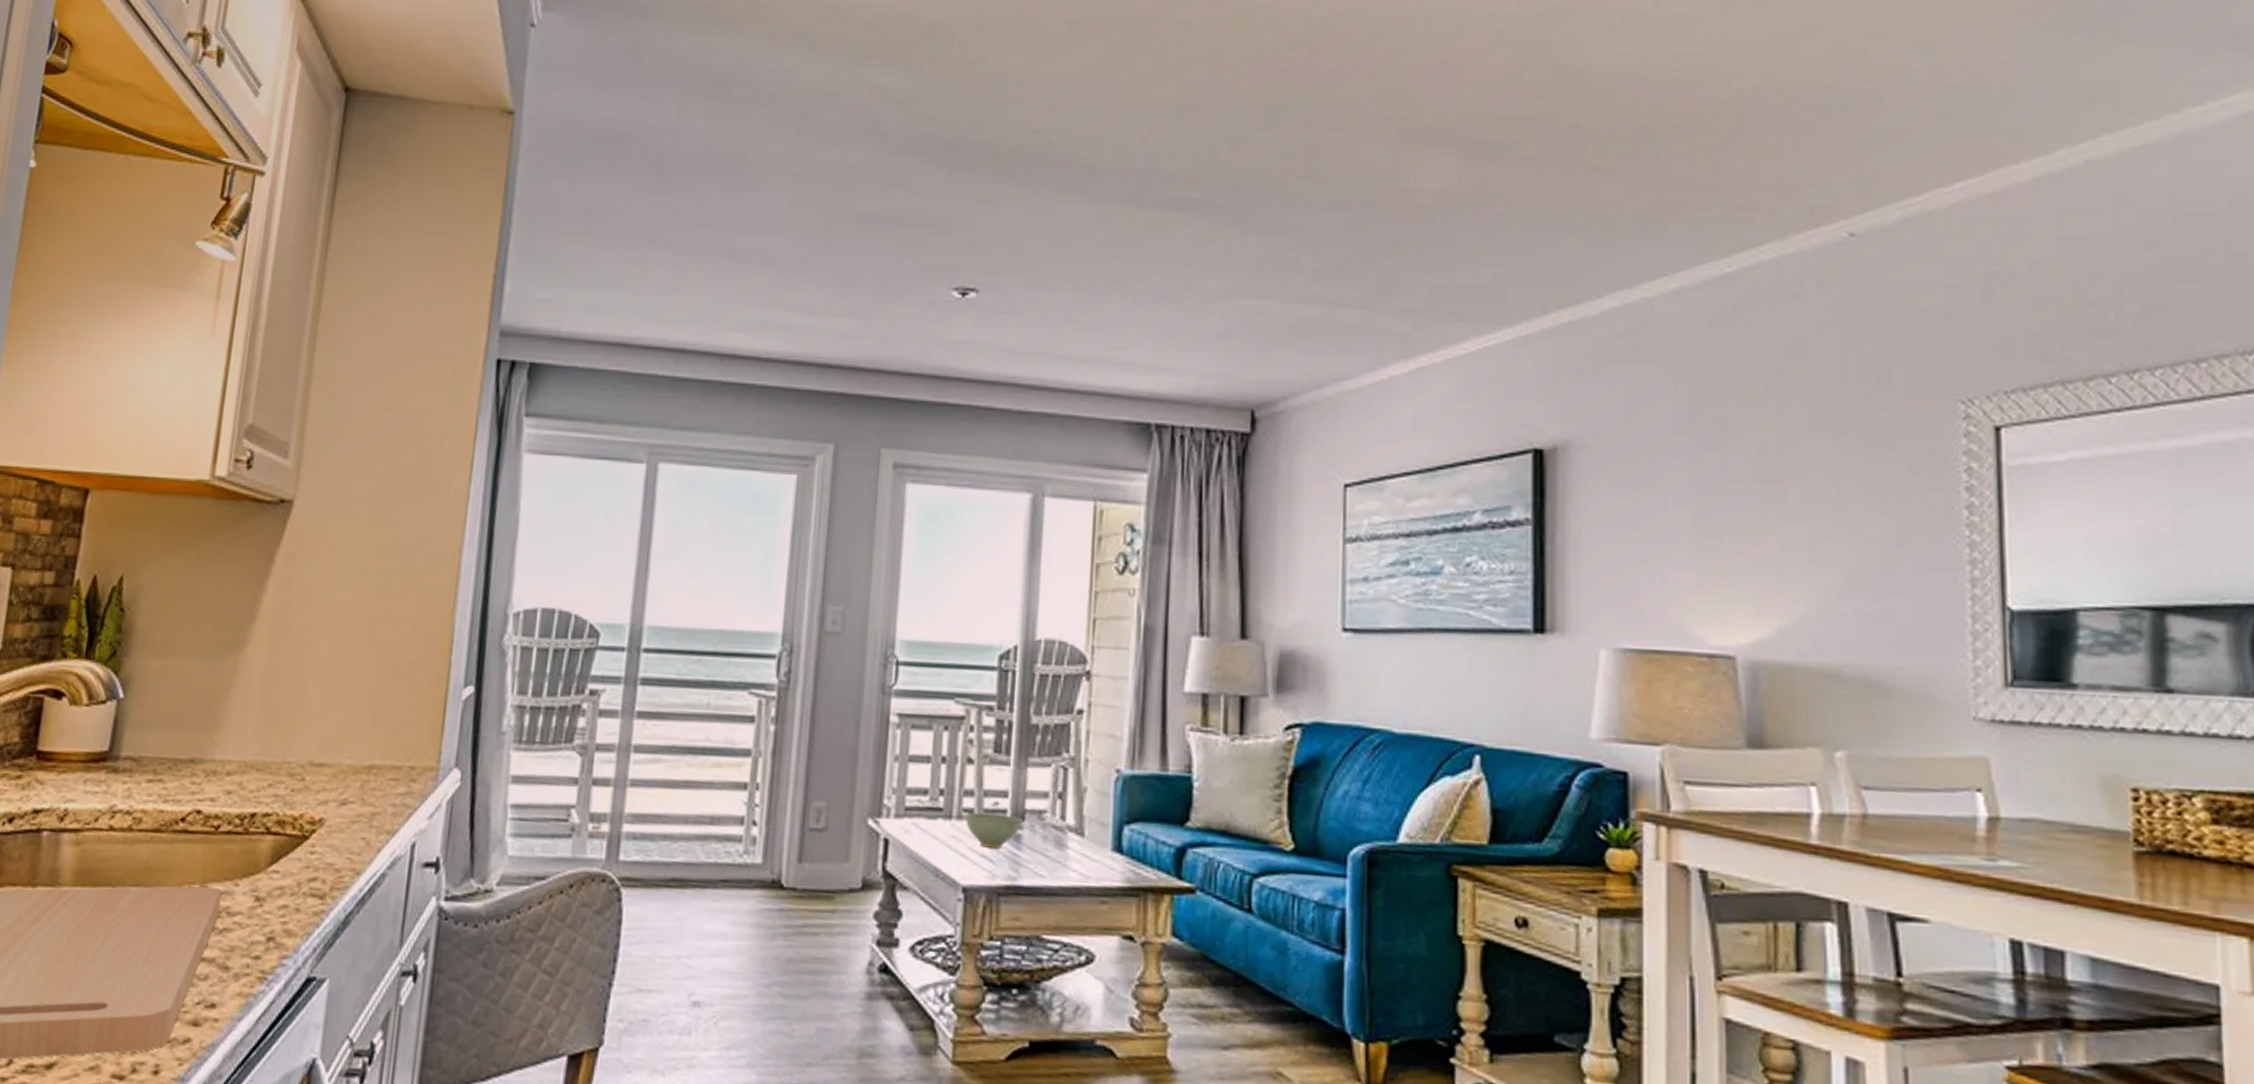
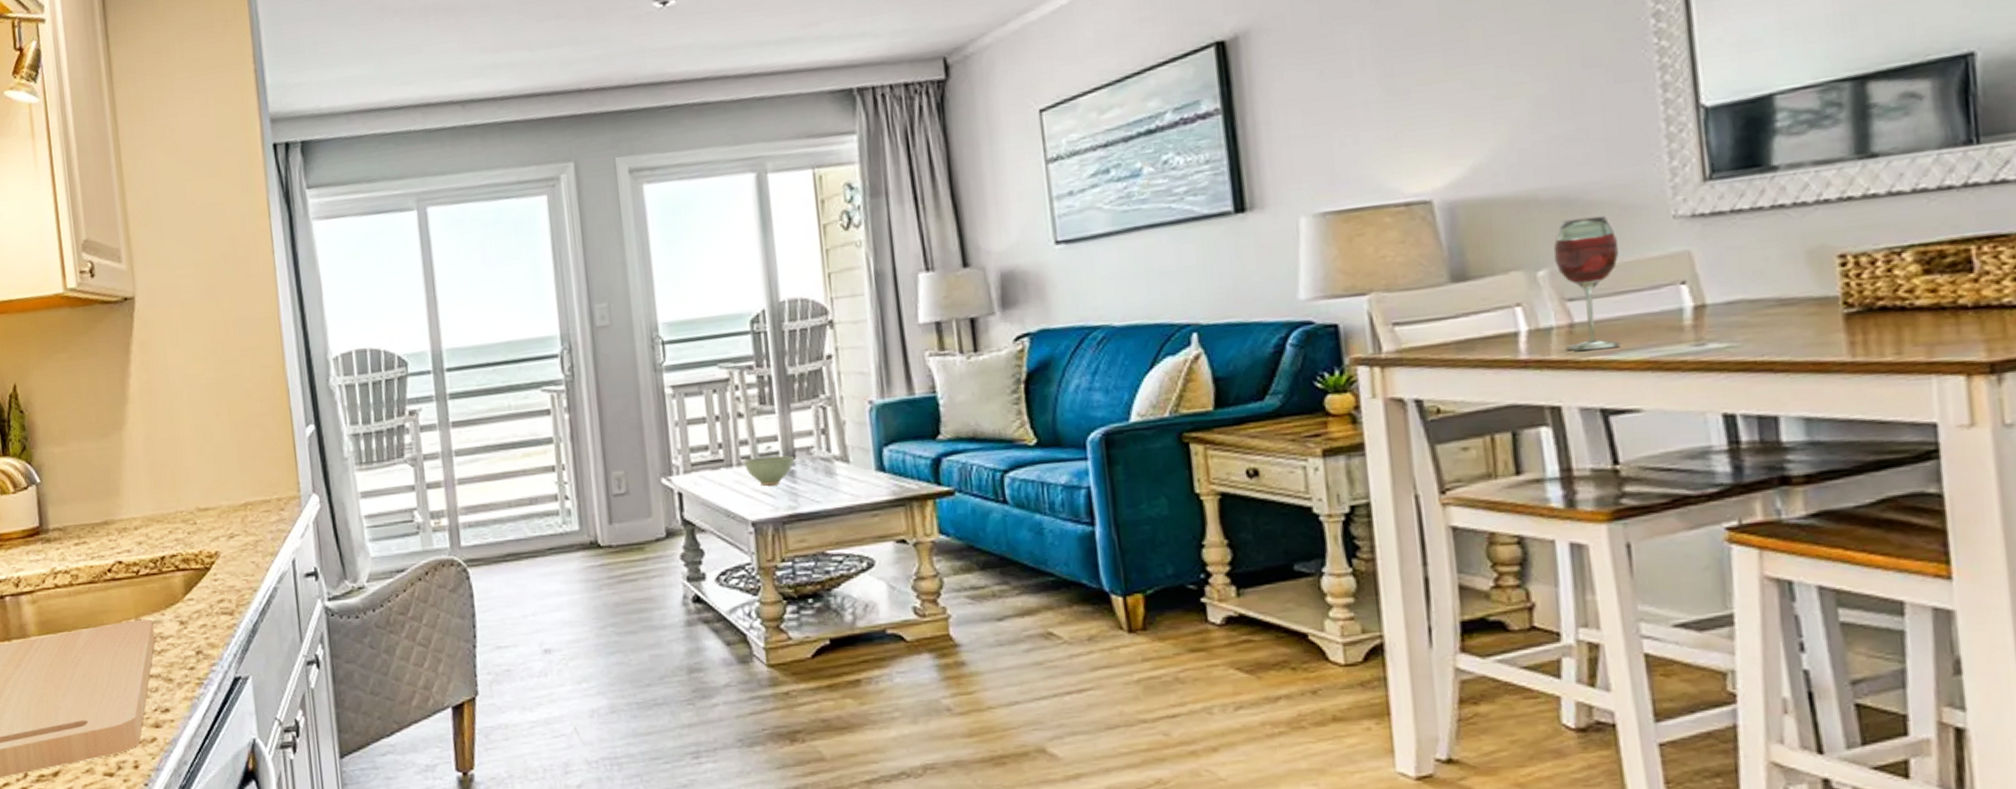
wineglass: none [1852,702,1917,849] -> present [1553,215,1620,351]

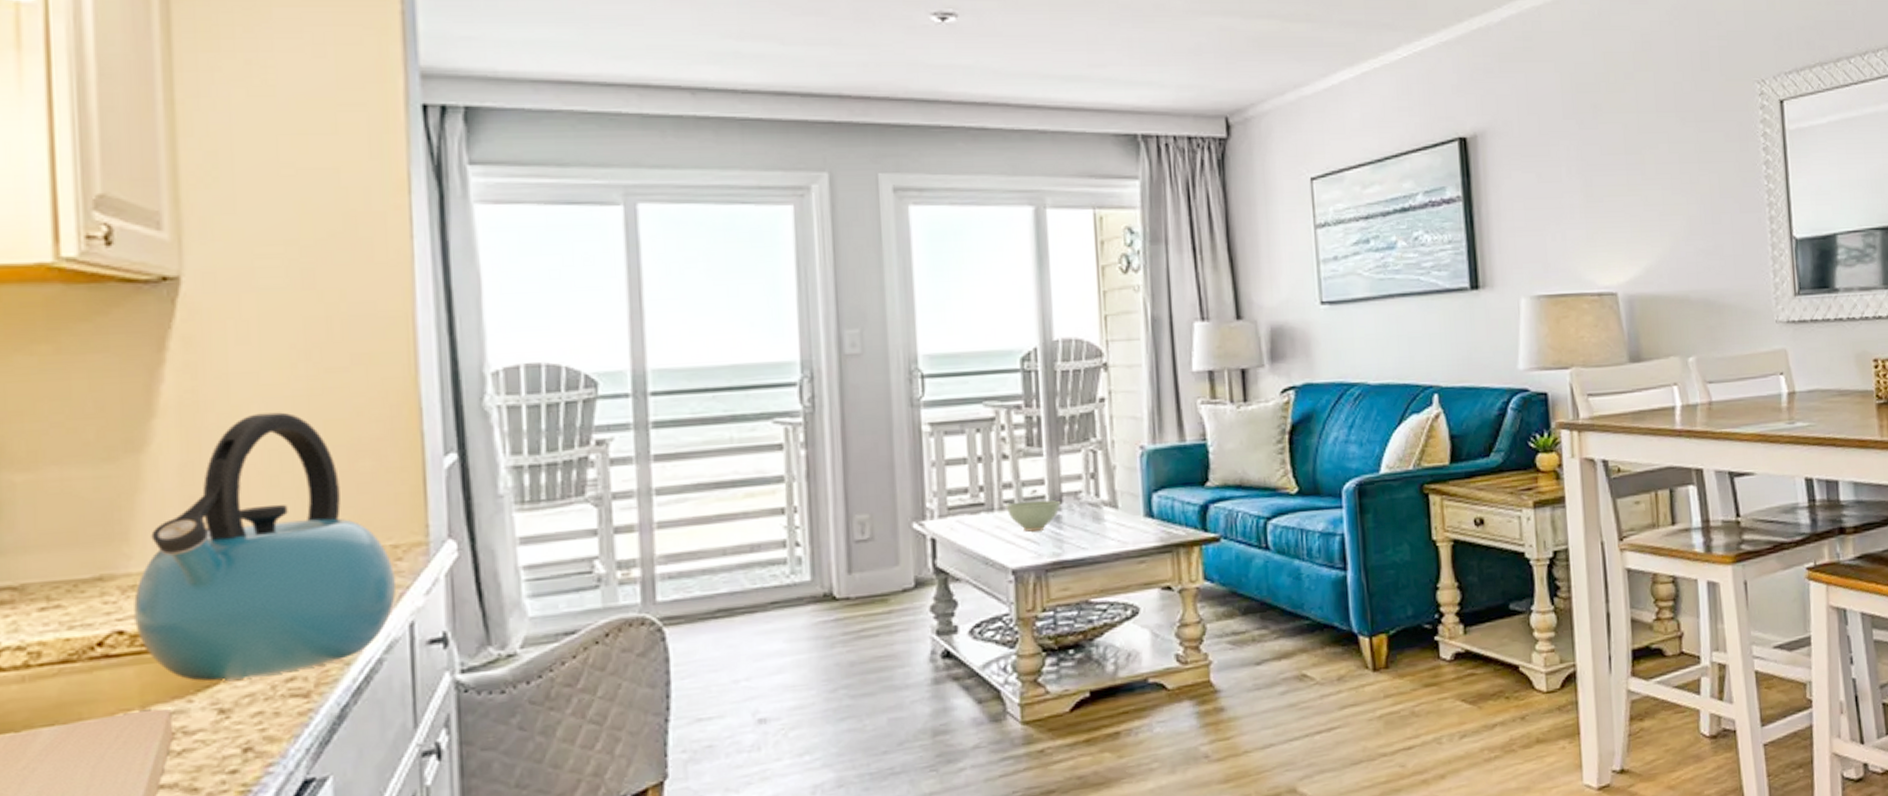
kettle: none [126,396,282,601] -> present [134,412,396,682]
wineglass: present [1553,215,1620,351] -> none [1699,316,1742,425]

